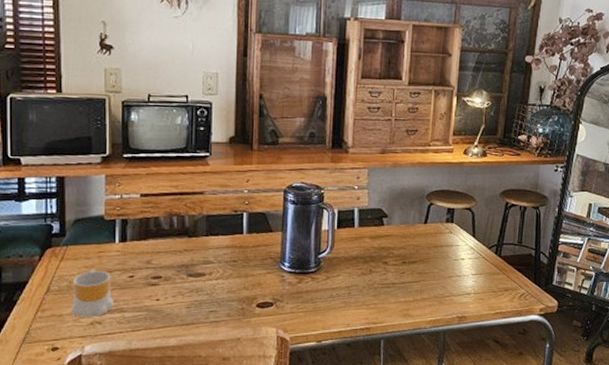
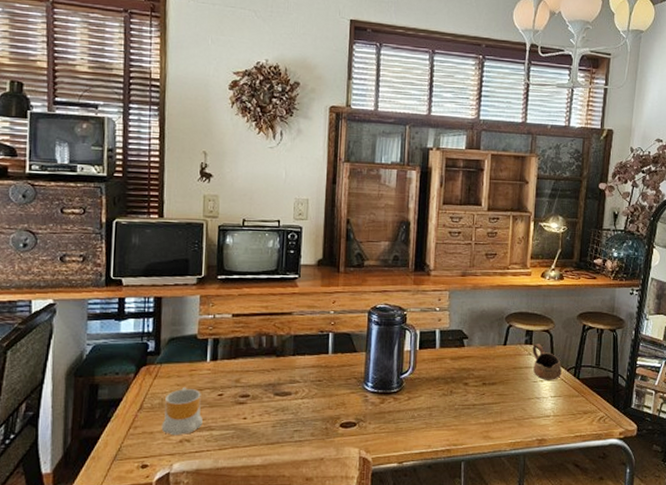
cup: none [453,222,483,258] -> present [532,344,562,380]

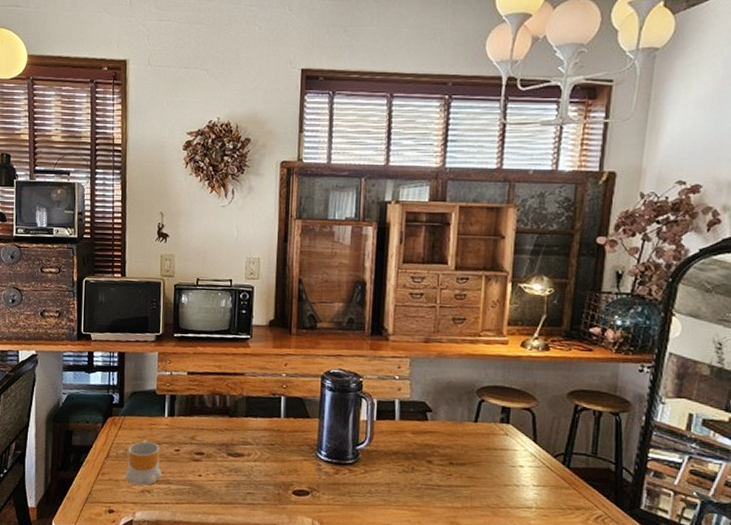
cup: present [532,344,562,380] -> none [509,423,547,467]

